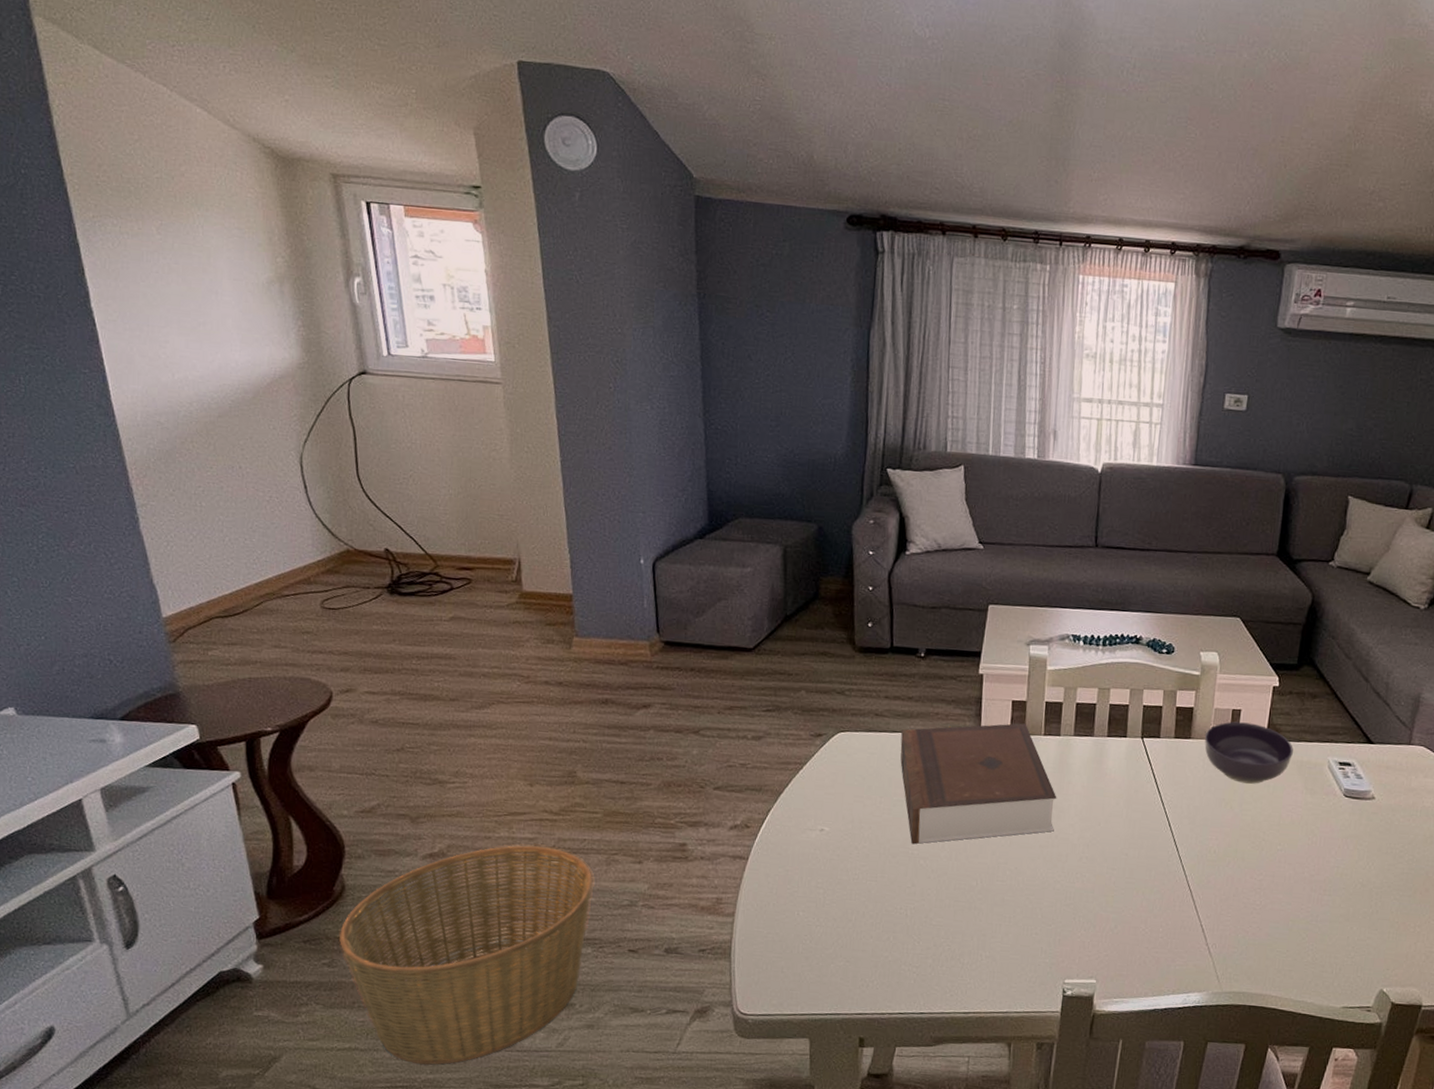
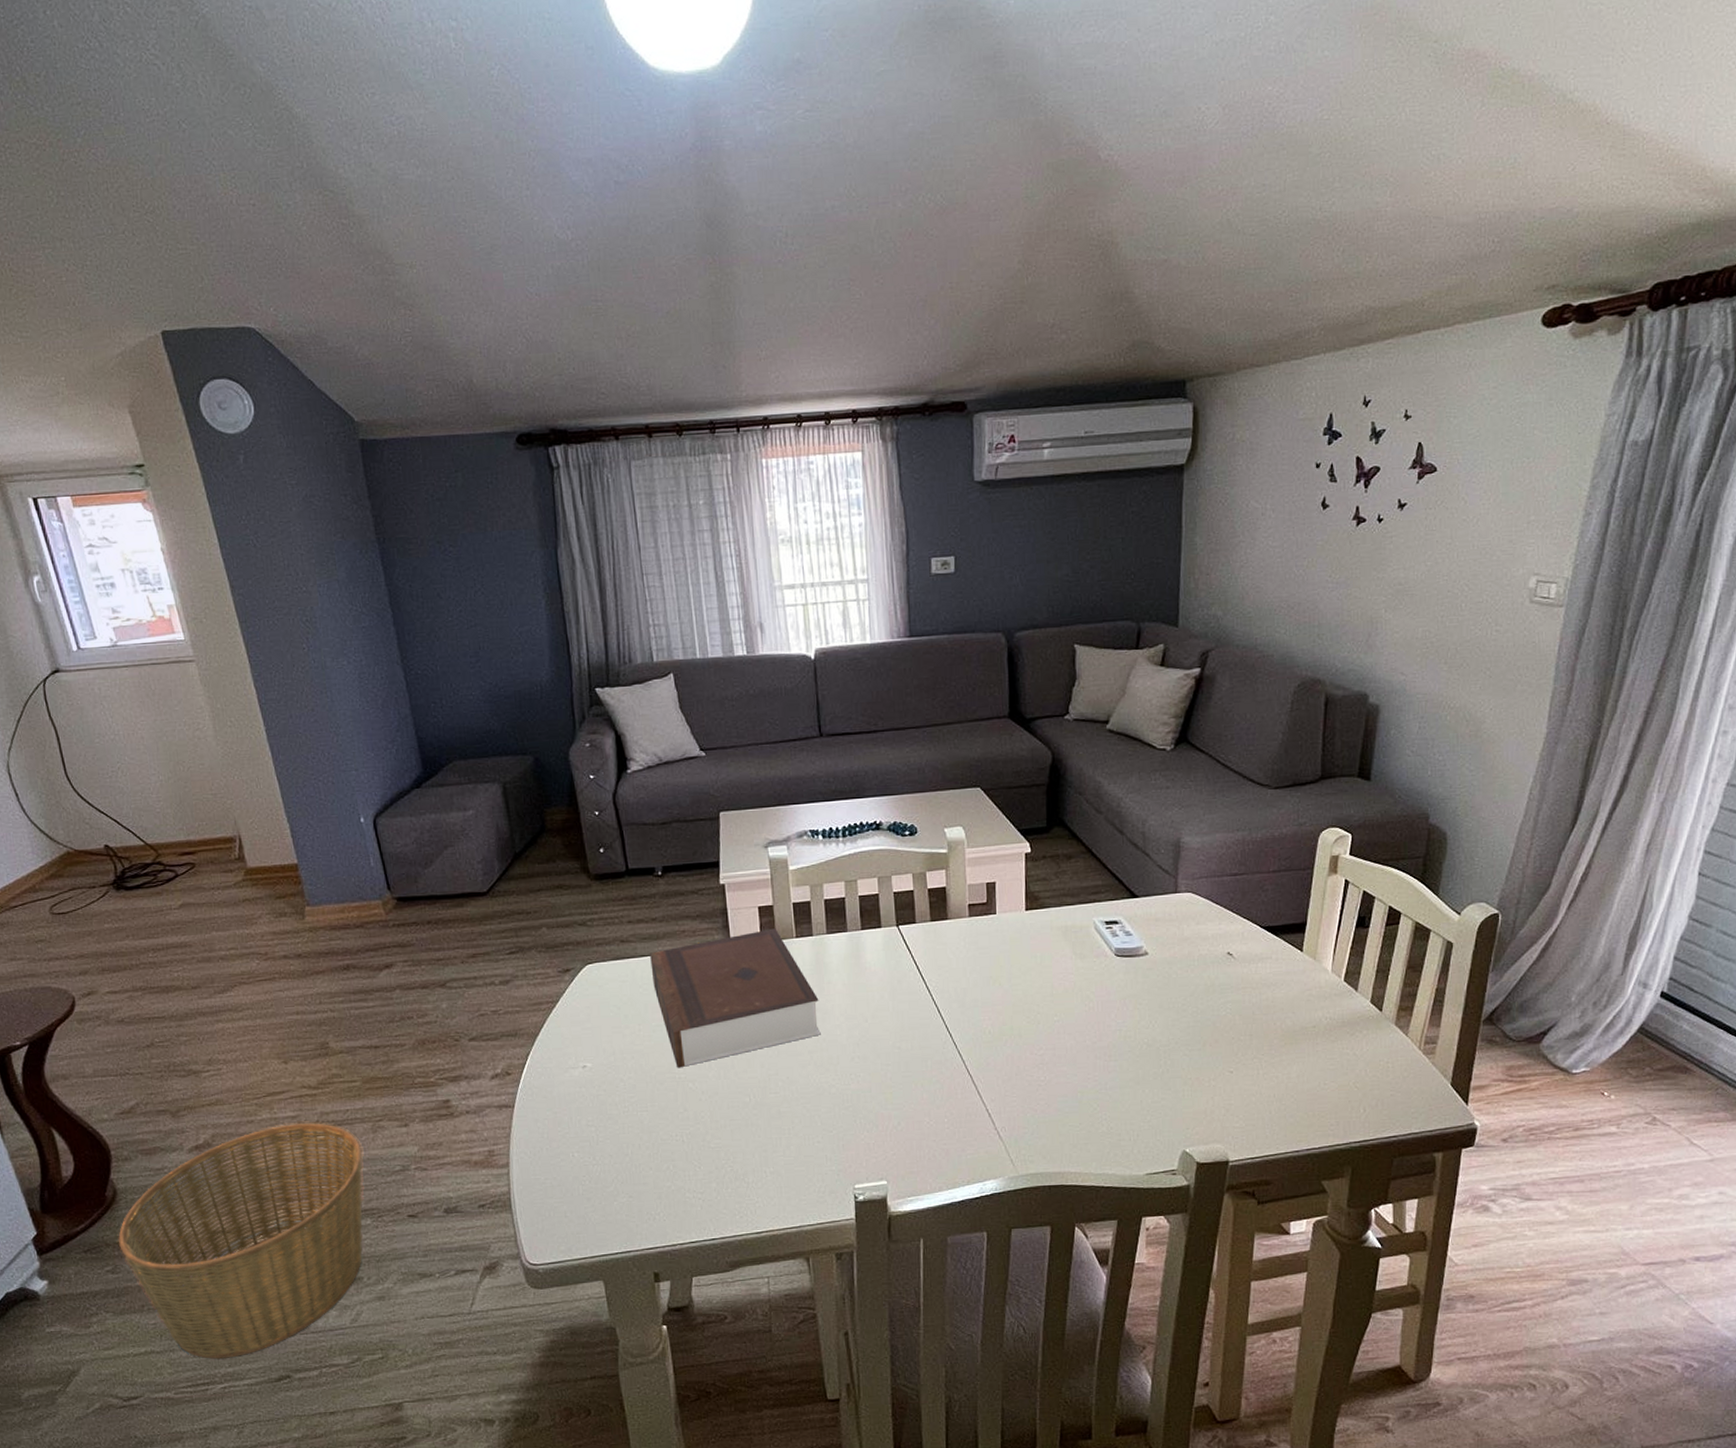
bowl: present [1204,721,1293,784] -> none [961,894,1056,958]

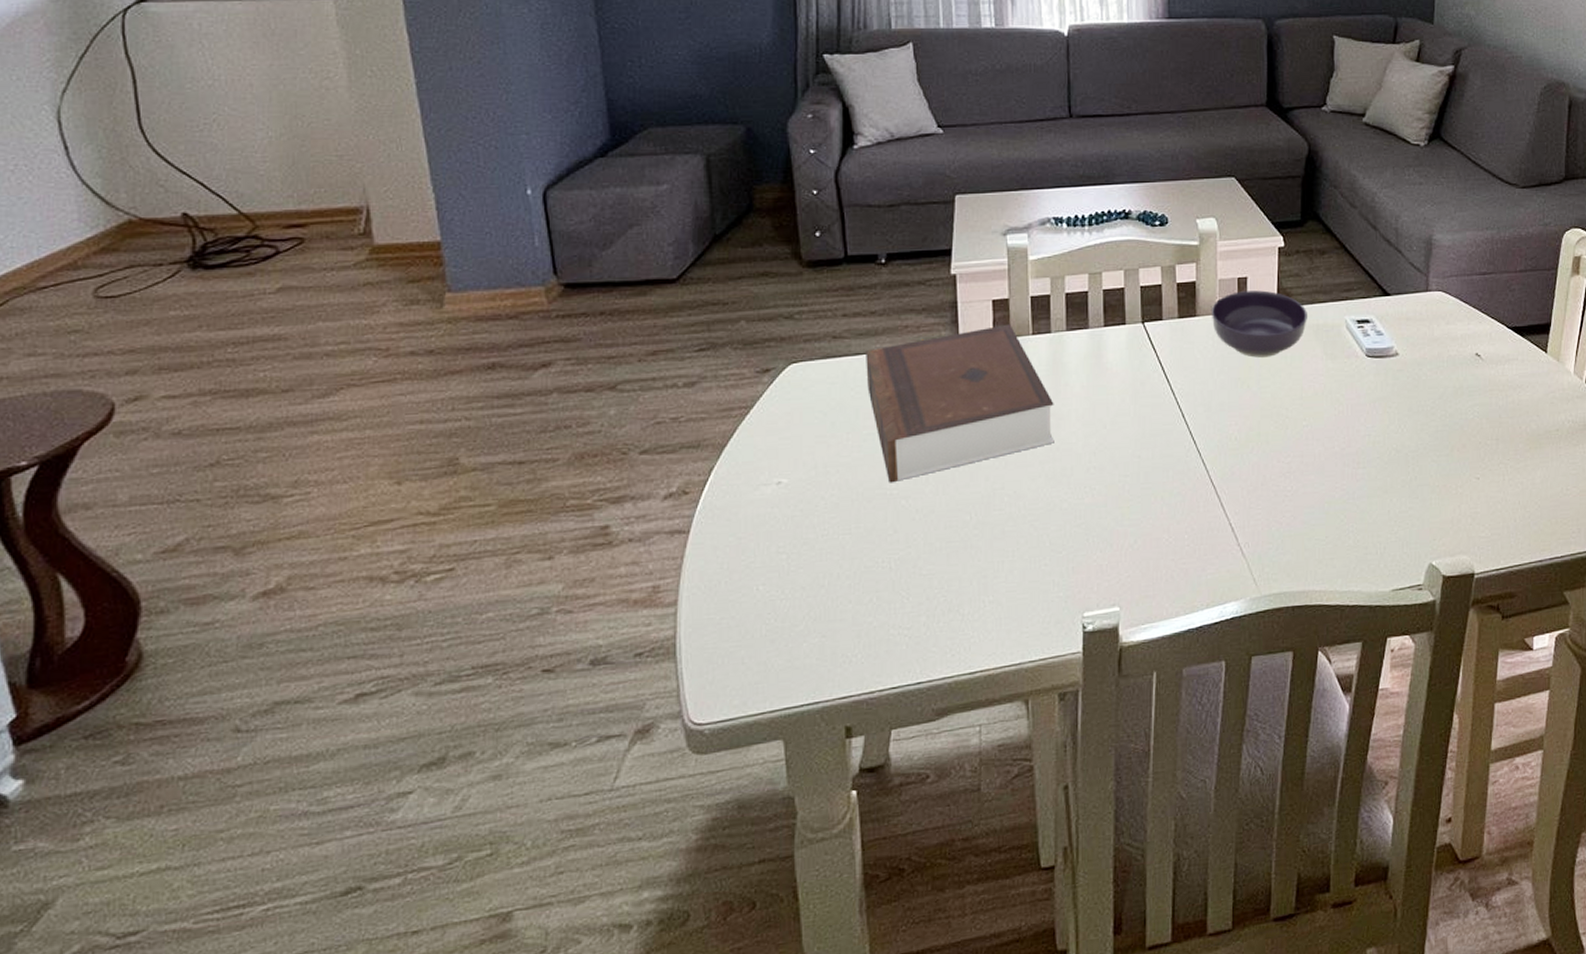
basket: present [118,1123,363,1359] -> none [137,558,490,872]
bowl: none [961,894,1056,958] -> present [1211,290,1307,358]

